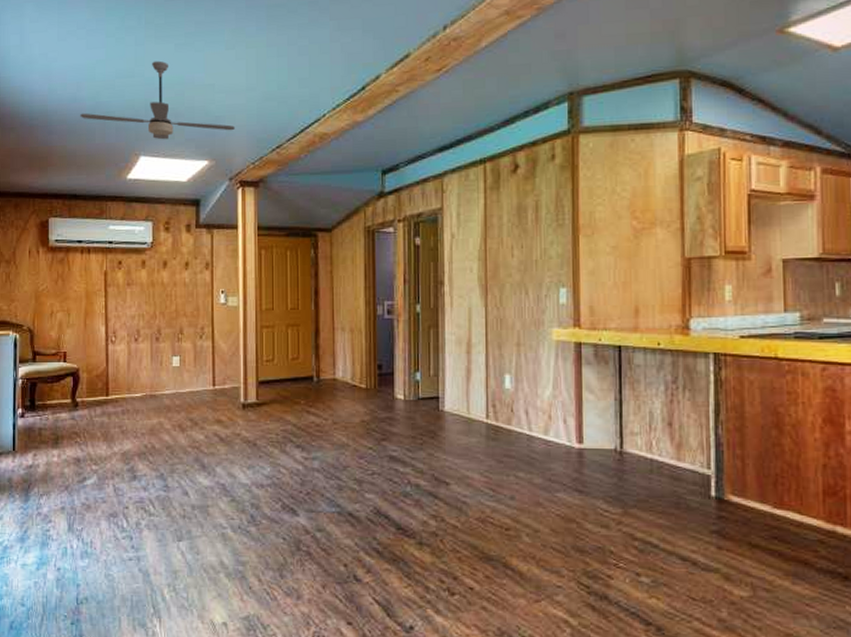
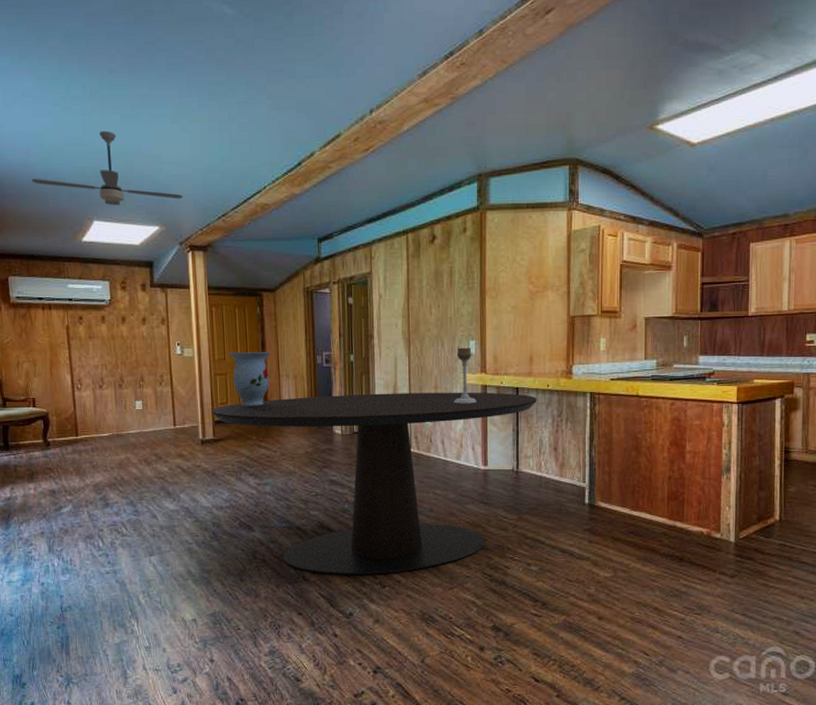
dining table: none [256,350,646,578] -> present [212,392,538,575]
vase: none [278,301,324,364] -> present [229,352,270,406]
candle holder: none [540,296,568,365] -> present [453,347,476,404]

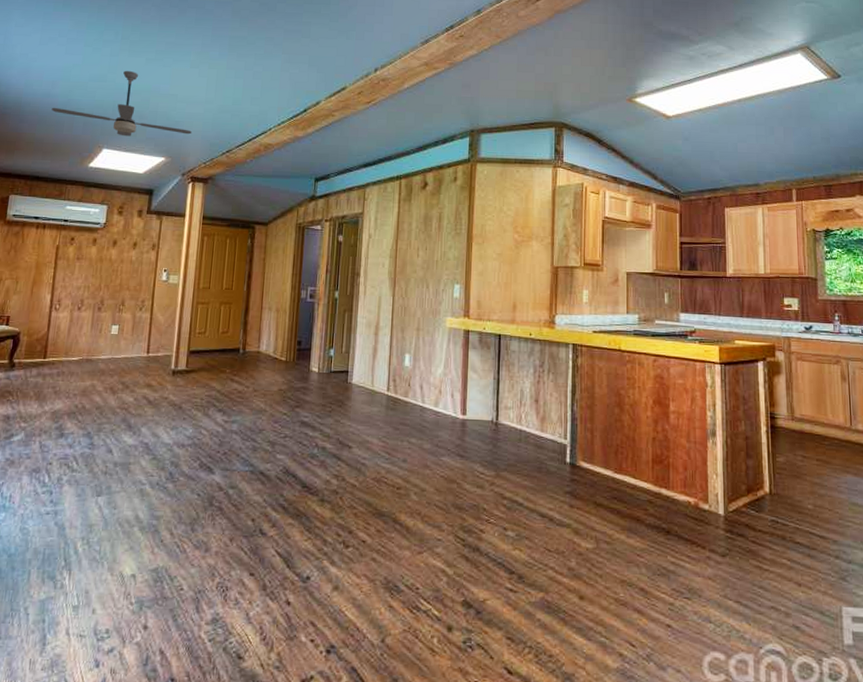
dining table: present [212,392,538,575] -> none [188,331,520,532]
vase: present [229,352,270,406] -> none [214,282,256,338]
candle holder: present [453,347,476,404] -> none [435,290,458,348]

